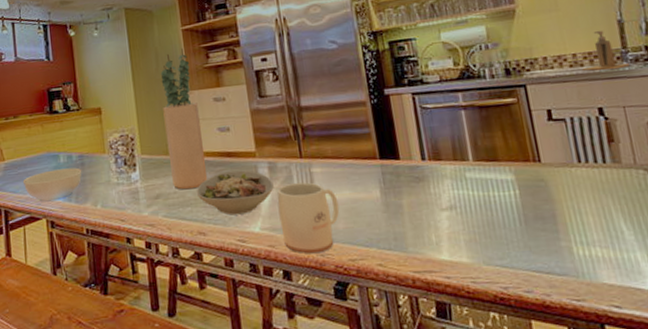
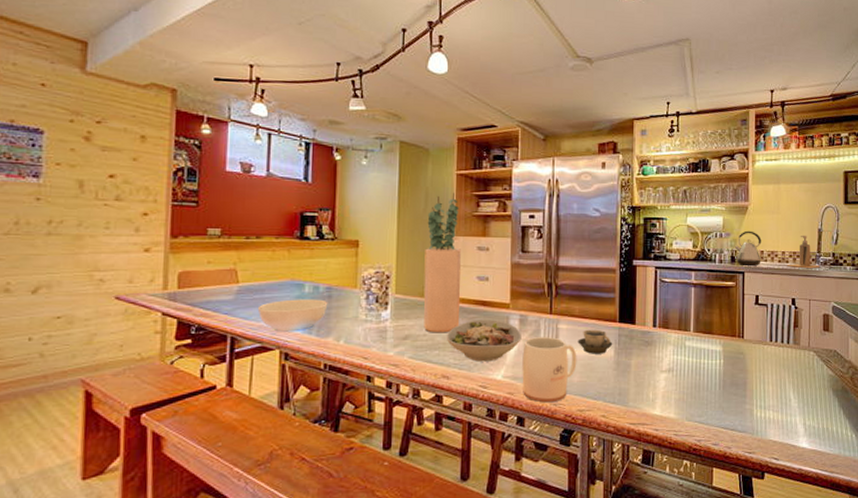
cup: none [335,169,377,197] -> present [577,329,613,354]
kettle: none [506,36,549,77] -> present [734,230,764,265]

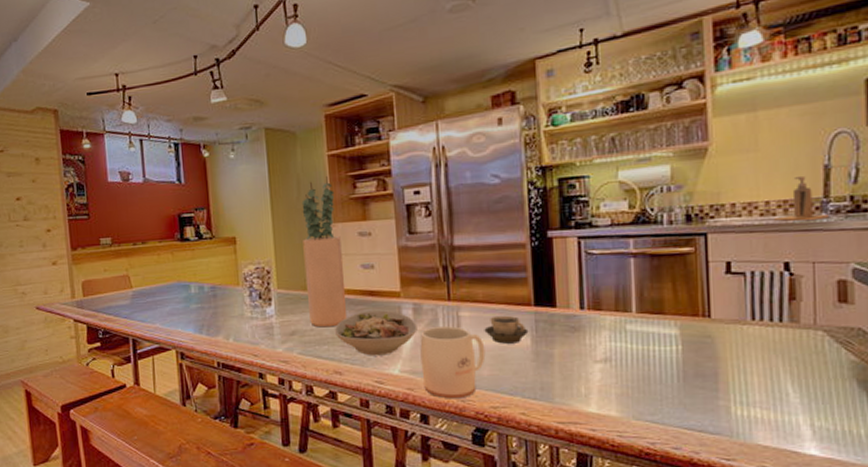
bowl: present [257,299,328,332] -> none [151,299,214,333]
kettle: present [734,230,764,265] -> none [689,178,736,225]

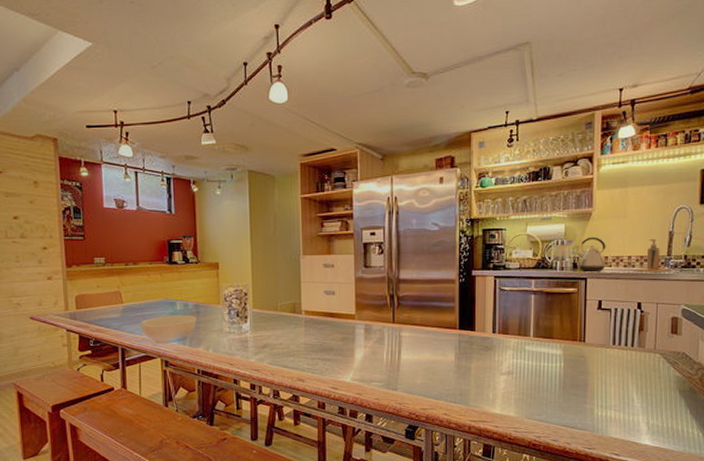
bowl: none [151,299,214,333] -> present [140,315,197,343]
vase: present [301,176,348,328] -> none [276,216,311,342]
salad: present [334,310,417,356] -> none [299,329,367,367]
mug: present [420,326,486,399] -> none [368,344,419,402]
cup: present [484,315,529,344] -> none [419,336,453,359]
kettle: none [689,178,736,225] -> present [576,237,608,271]

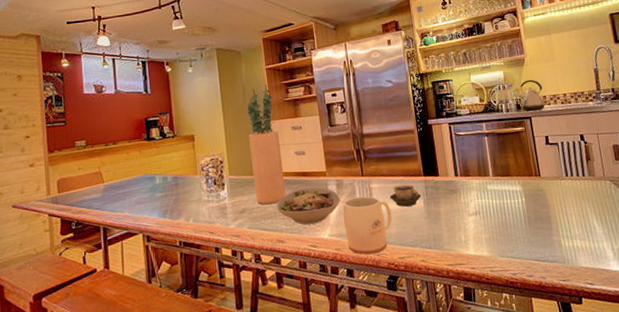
bowl: present [140,315,197,343] -> none [121,187,176,219]
vase: none [276,216,311,342] -> present [247,85,286,205]
salad: none [299,329,367,367] -> present [276,186,341,225]
mug: none [368,344,419,402] -> present [343,196,392,254]
cup: none [419,336,453,359] -> present [389,184,422,207]
soap dispenser: present [632,238,669,273] -> none [569,76,601,107]

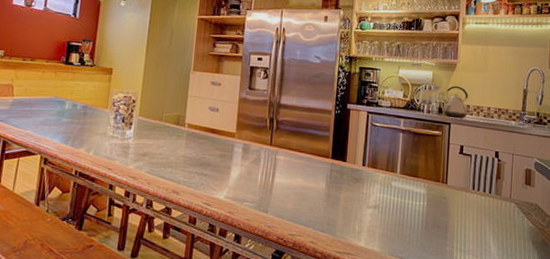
vase: present [247,85,286,205] -> none [160,34,198,154]
salad: present [276,186,341,225] -> none [178,144,244,183]
mug: present [343,196,392,254] -> none [241,164,292,225]
cup: present [389,184,422,207] -> none [293,162,325,186]

